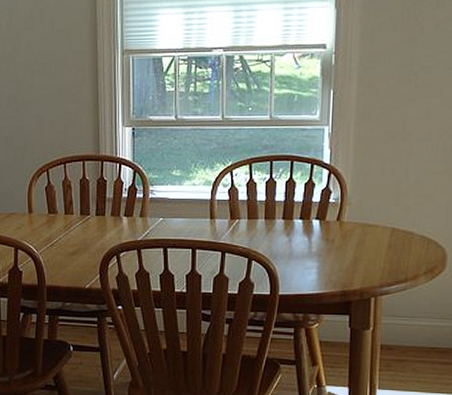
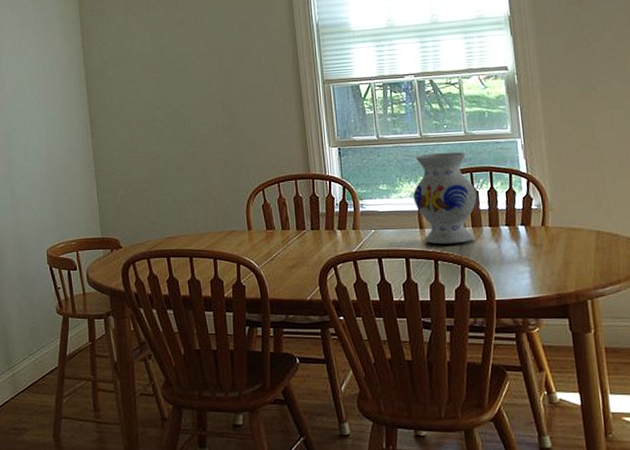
vase: none [207,137,274,236] -> present [413,152,477,245]

